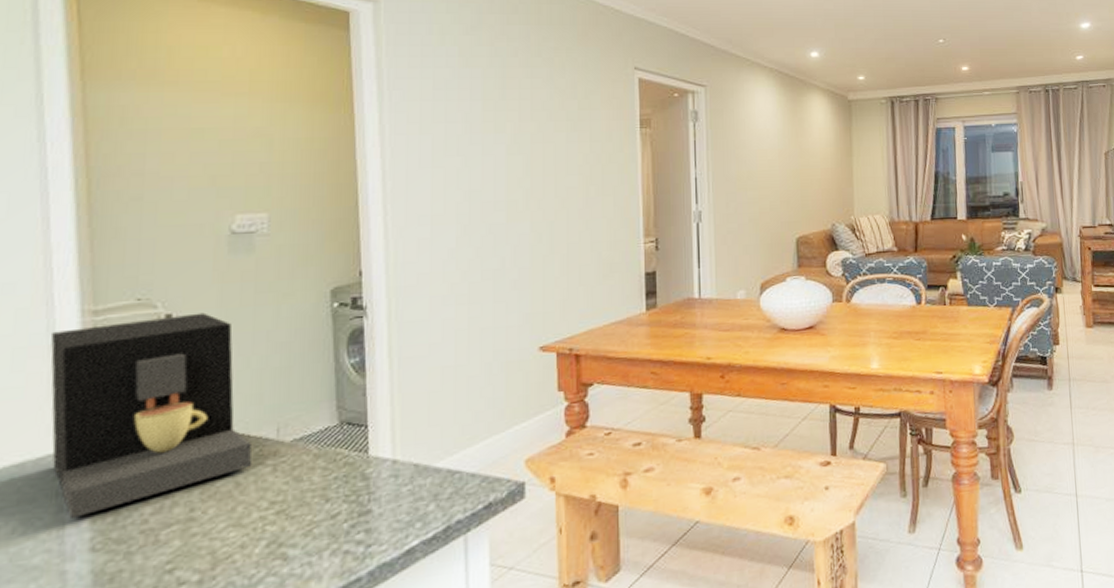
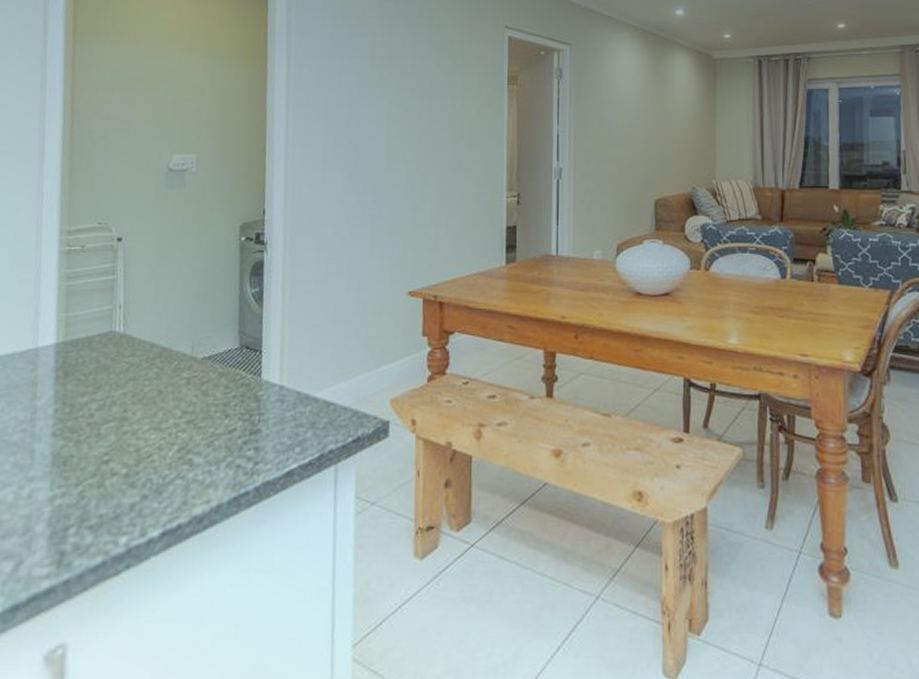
coffee maker: present [51,312,253,518] -> none [32,238,172,405]

